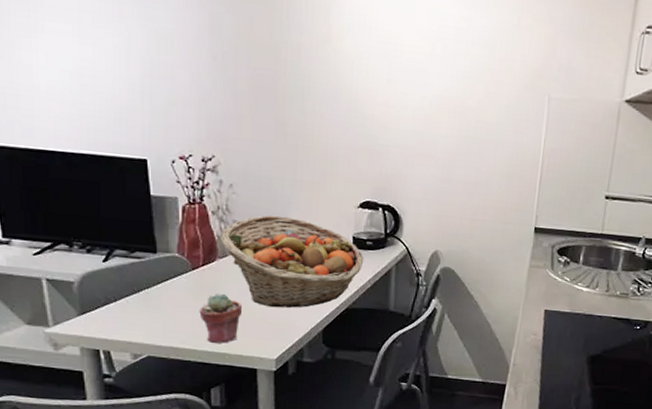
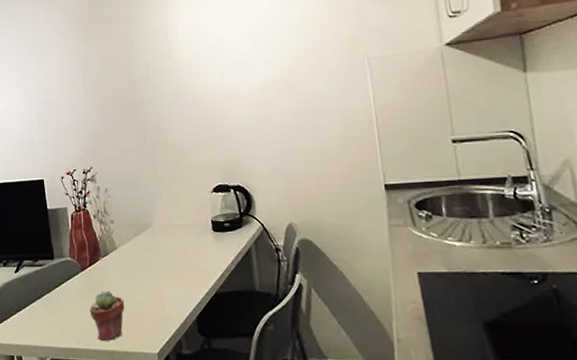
fruit basket: present [220,215,364,308] -> none [101,210,225,300]

